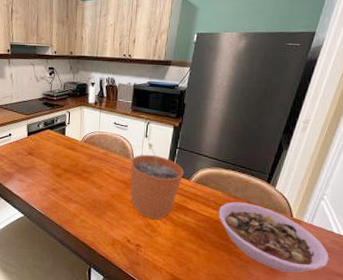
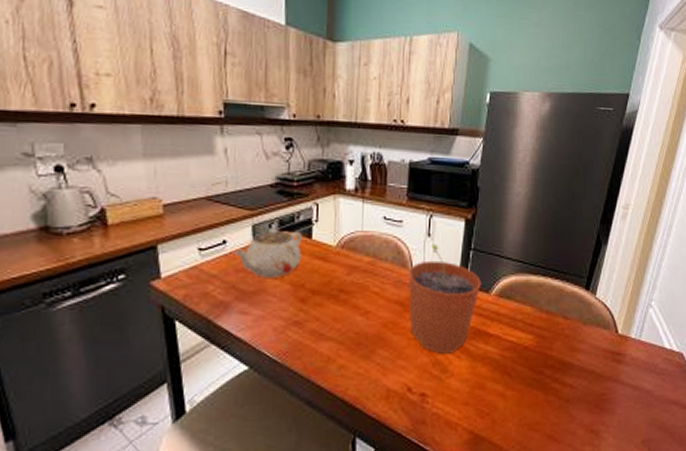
teapot: none [15,127,59,160] -> present [233,227,302,278]
bowl: present [218,202,329,273] -> none [528,318,662,408]

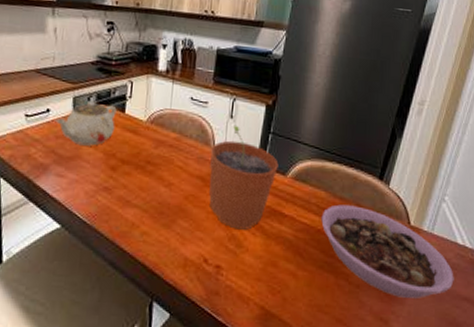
bowl: none [528,318,662,408] -> present [321,204,454,298]

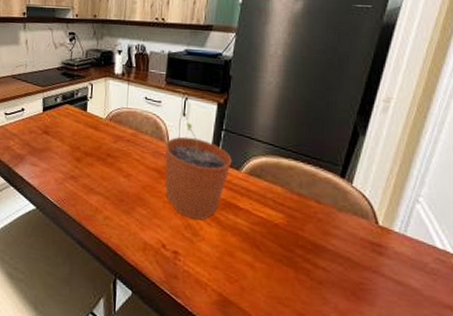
teapot: present [55,100,117,146] -> none [28,101,80,140]
bowl: present [321,204,454,298] -> none [278,200,434,301]

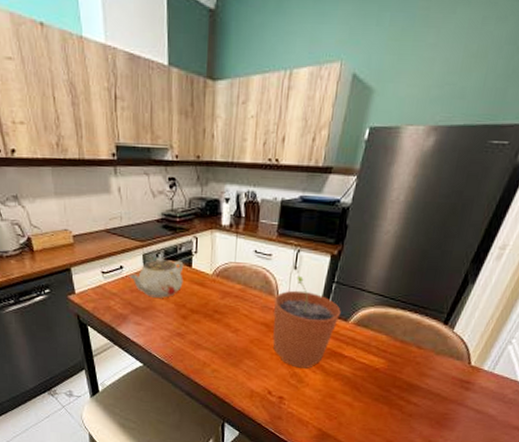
teapot: none [28,101,80,140] -> present [128,257,184,298]

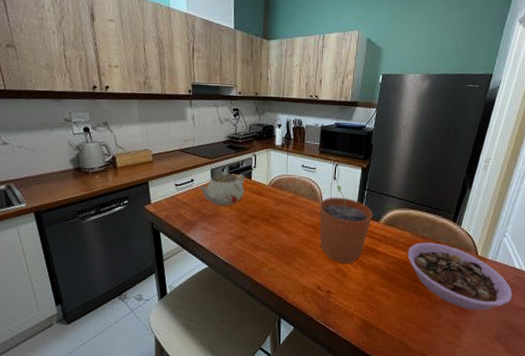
bowl: none [380,347,509,426] -> present [407,242,513,310]

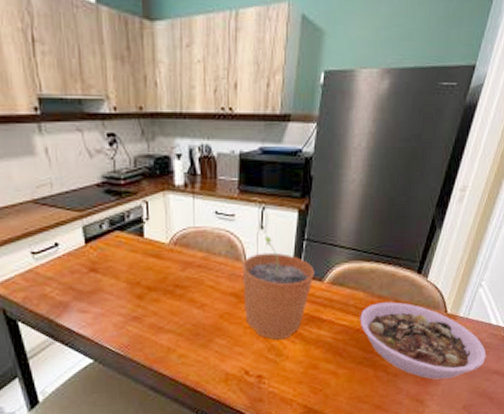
teapot: present [198,171,245,206] -> none [66,228,135,277]

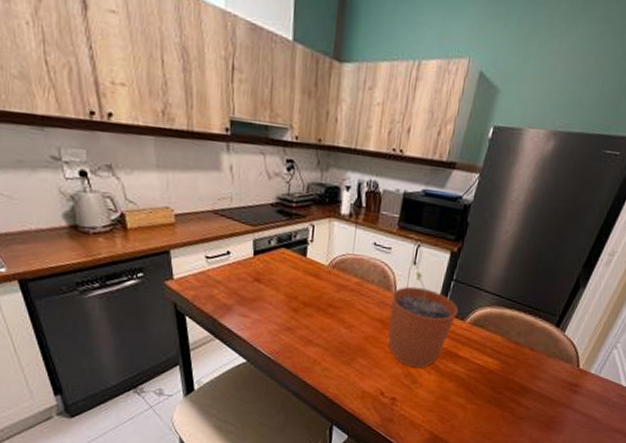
bowl: present [360,302,486,380] -> none [494,348,612,430]

